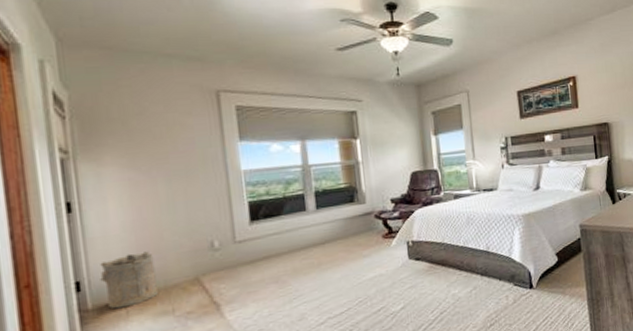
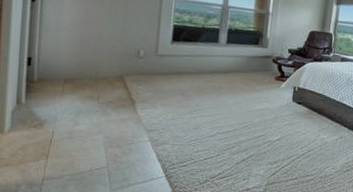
laundry hamper: present [100,251,158,309] -> none [47,44,91,87]

